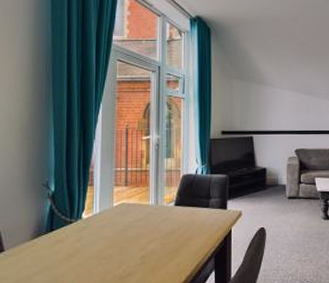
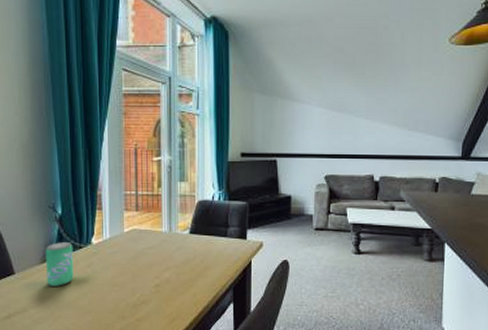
beverage can: none [35,218,64,262] -> present [45,242,74,286]

